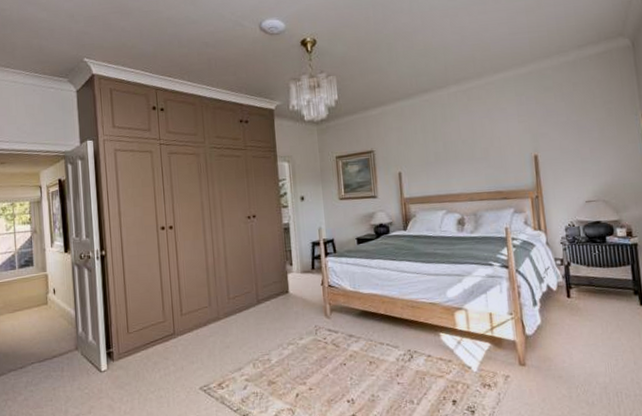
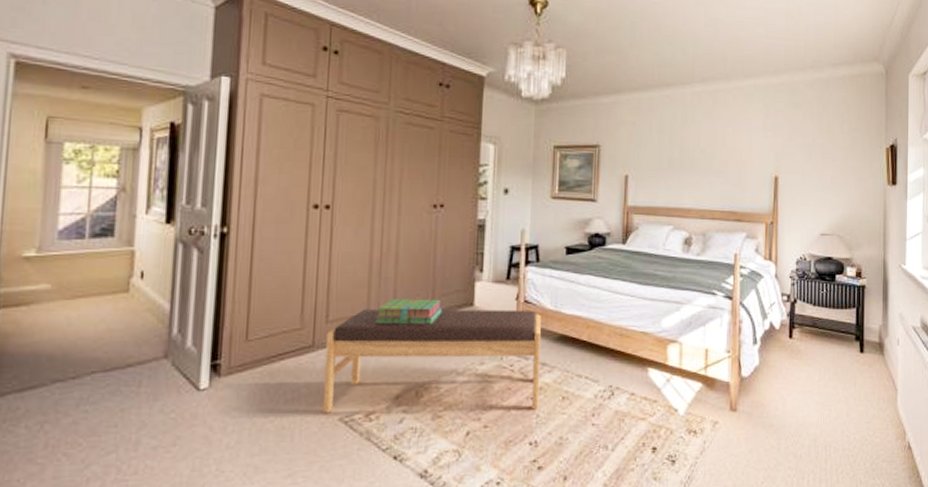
bench: none [182,292,350,385] -> present [322,309,541,414]
stack of books: none [216,290,265,314] -> present [375,298,443,325]

